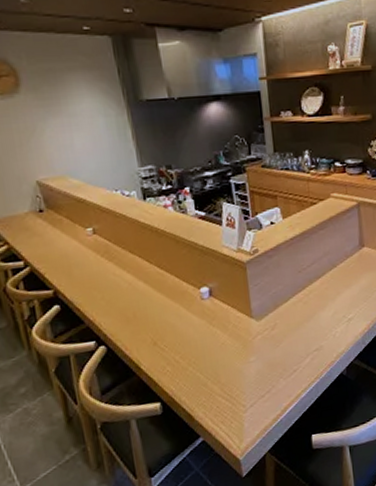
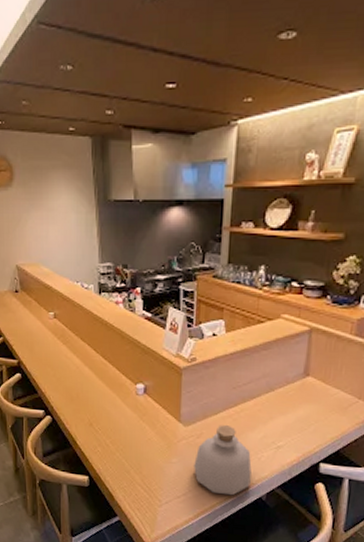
bottle: none [273,310,330,382] -> present [194,425,252,496]

